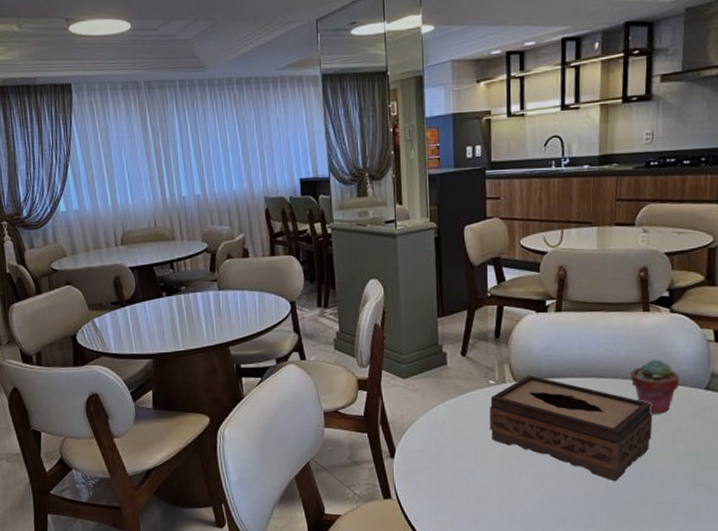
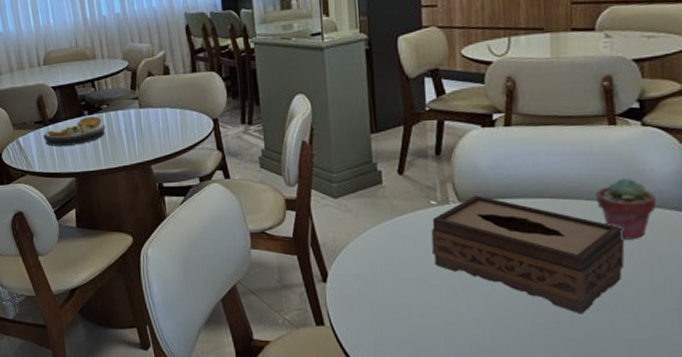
plate: none [120,297,184,328] -> present [43,116,106,146]

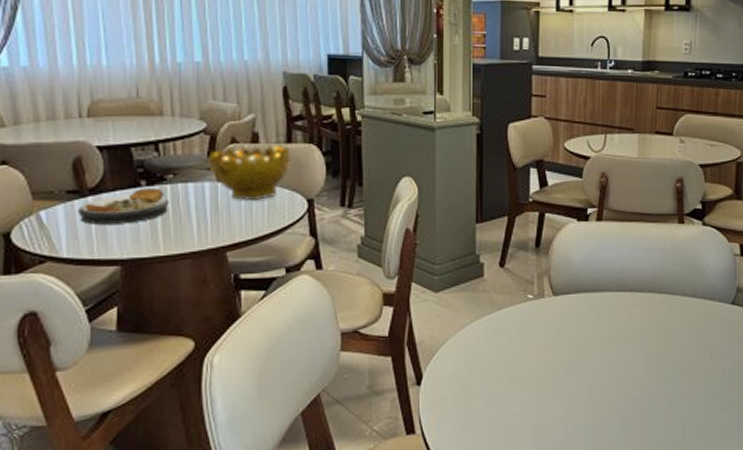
decorative bowl: none [132,75,197,123] -> present [209,145,291,202]
tissue box: present [431,195,625,315] -> none [526,289,685,403]
potted succulent: present [595,178,656,240] -> none [664,273,709,330]

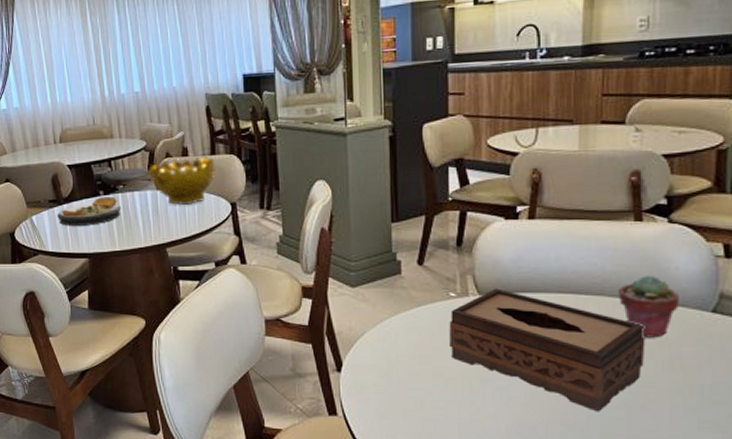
tissue box: none [526,289,685,403] -> present [449,288,646,412]
potted succulent: none [664,273,709,330] -> present [617,276,679,338]

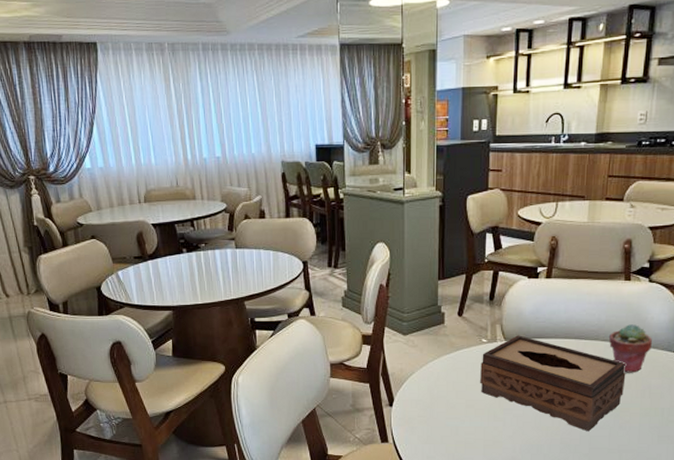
plate: present [57,196,121,226] -> none [142,254,203,281]
decorative bowl: present [149,157,215,206] -> none [229,220,289,264]

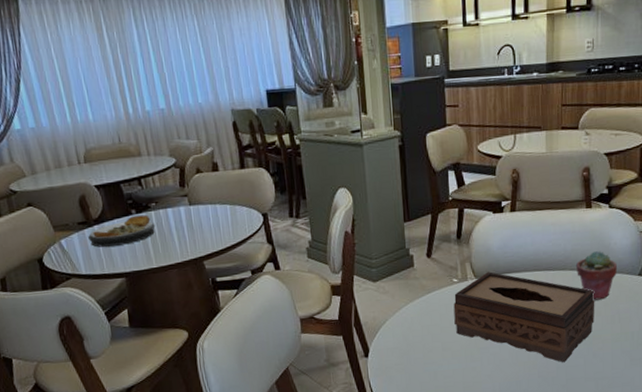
plate: none [142,254,203,281] -> present [88,214,155,247]

